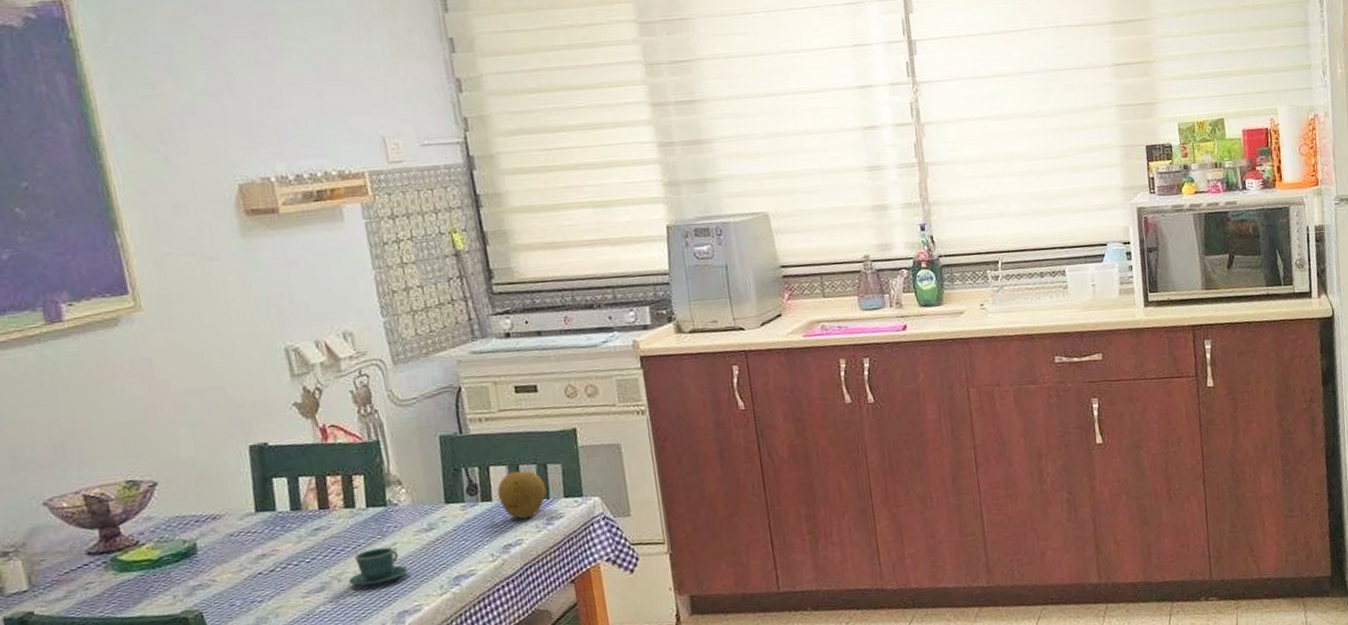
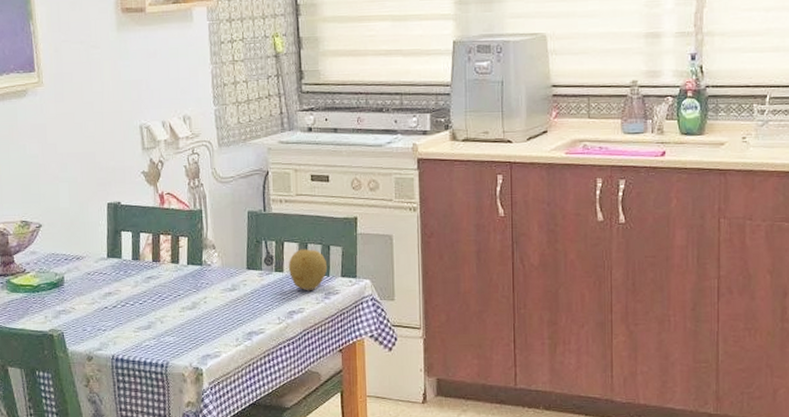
teacup: present [348,547,407,586] -> none [168,300,213,329]

